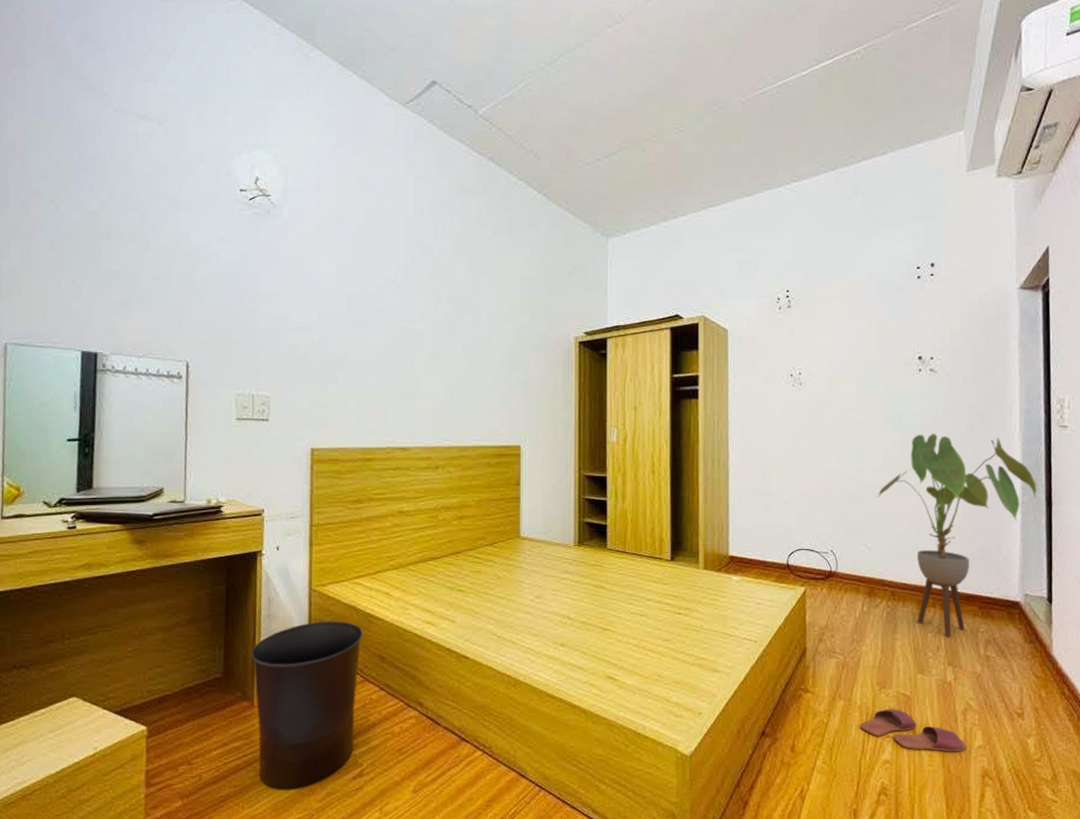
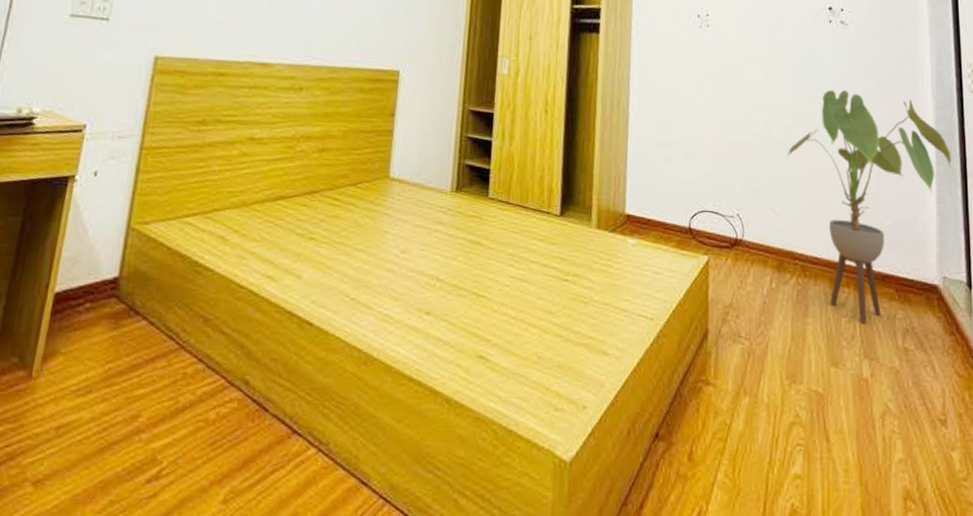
waste bin: present [251,621,363,789] -> none [22,268,187,494]
slippers: present [860,709,966,752] -> none [768,409,886,467]

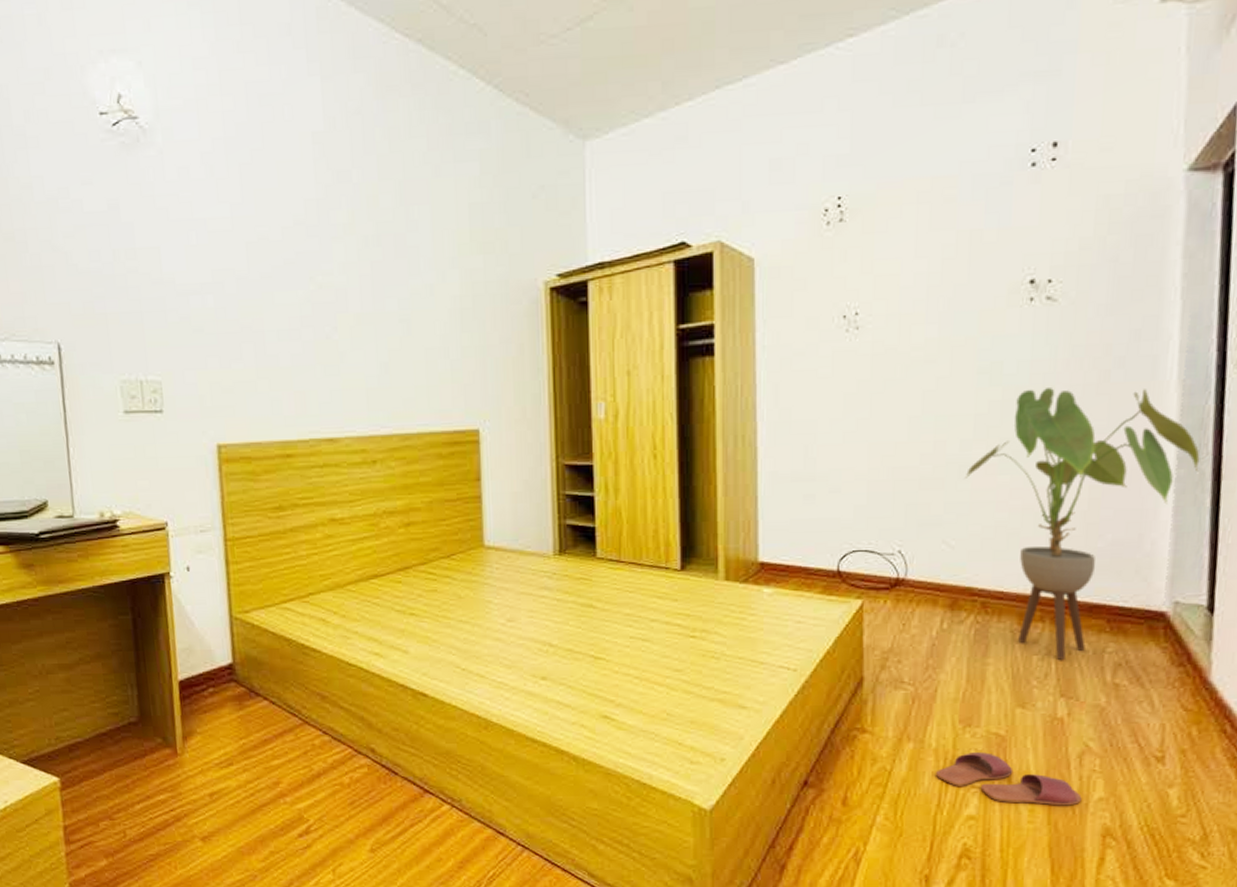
slippers: none [768,409,886,467] -> present [936,752,1082,806]

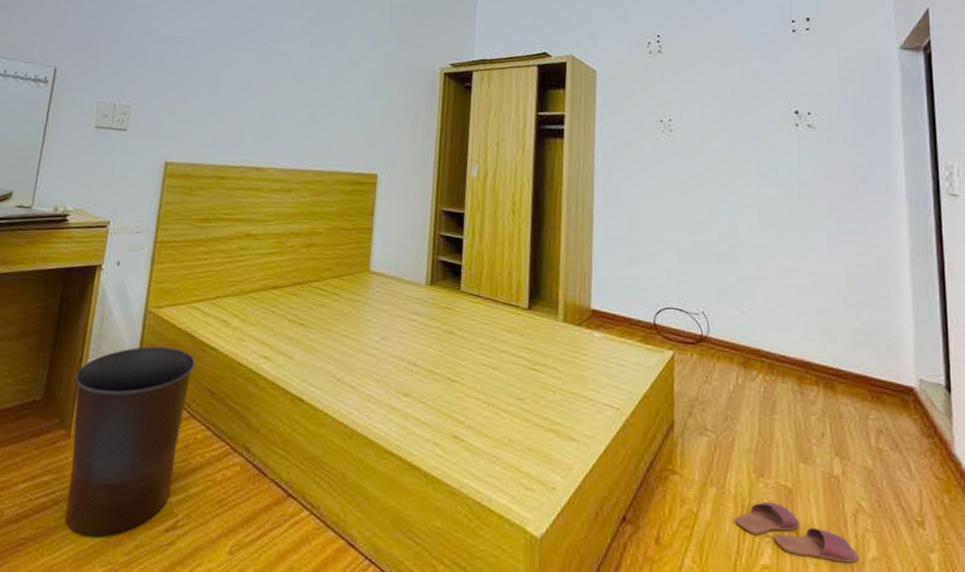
waste bin: none [168,654,298,847] -> present [64,346,195,537]
house plant: present [964,386,1200,660] -> none [752,192,928,422]

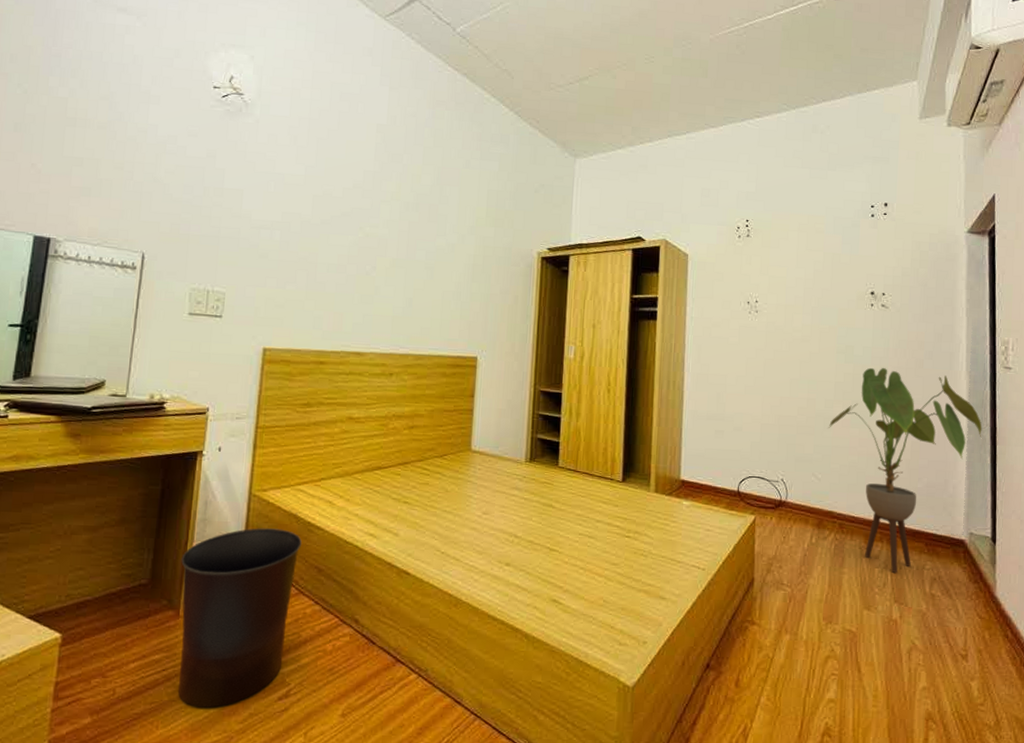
slippers: present [735,502,859,563] -> none [806,645,911,693]
house plant: none [752,192,928,422] -> present [828,367,982,573]

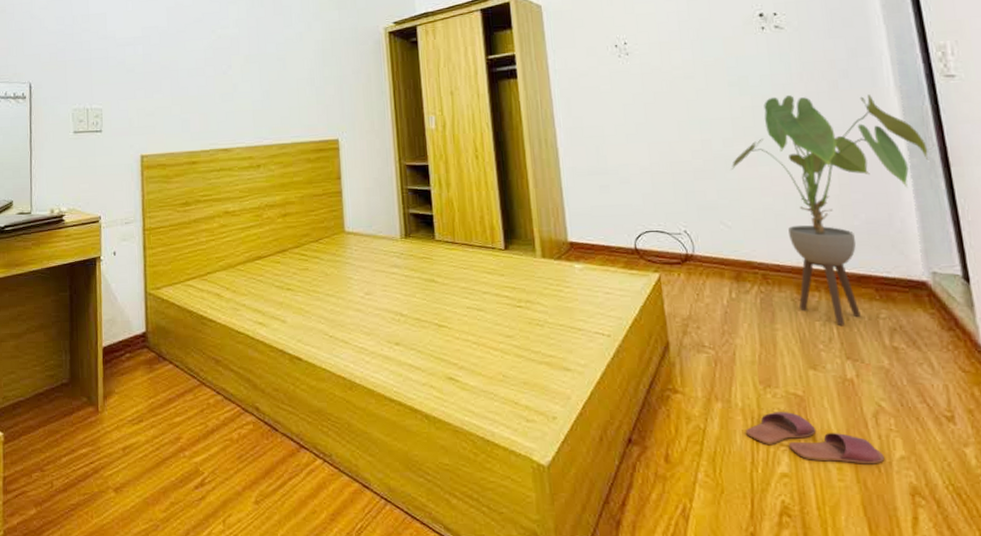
waste bin: present [177,528,302,708] -> none [94,324,197,497]
slippers: none [806,645,911,693] -> present [746,412,885,464]

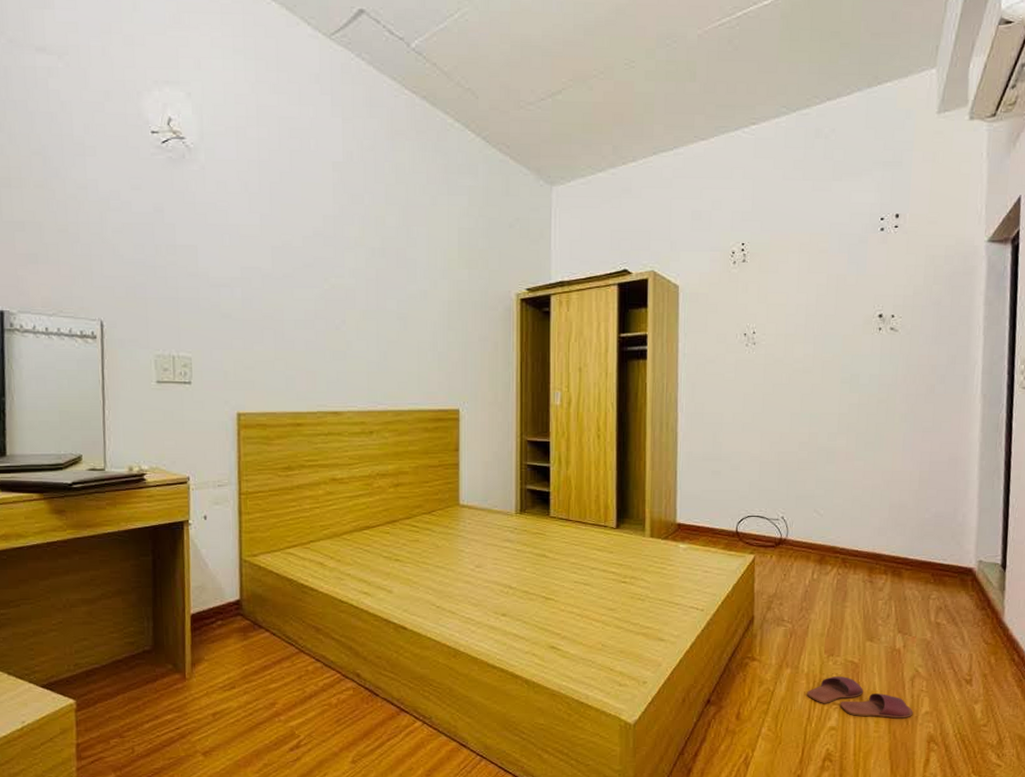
house plant: present [731,94,929,325] -> none [831,395,996,604]

